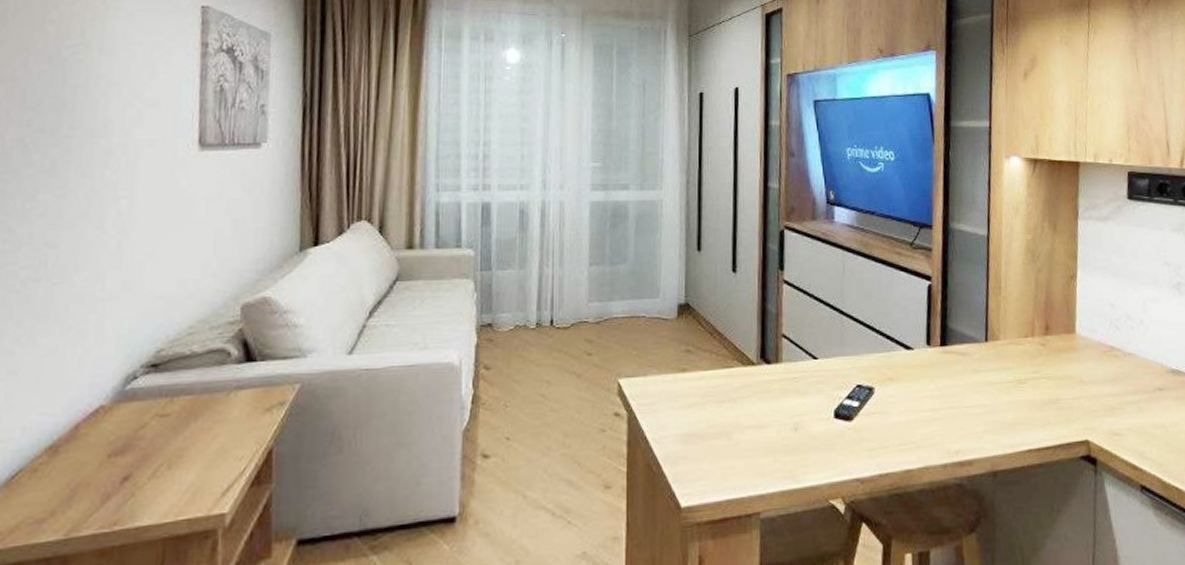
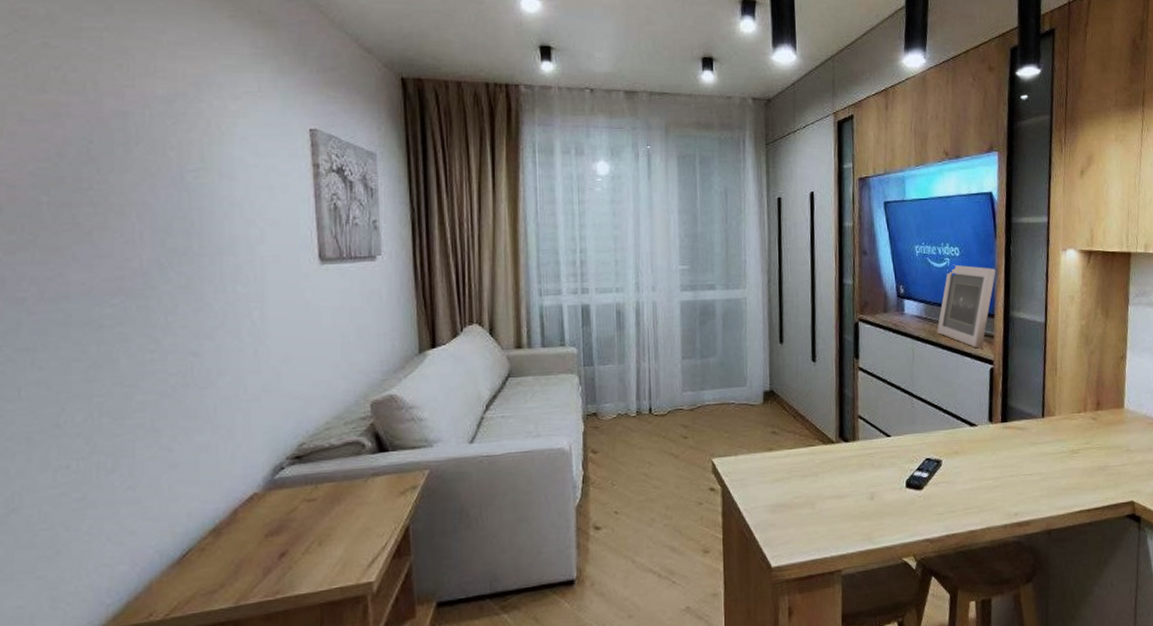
picture frame: none [869,169,934,263] -> present [937,264,996,349]

